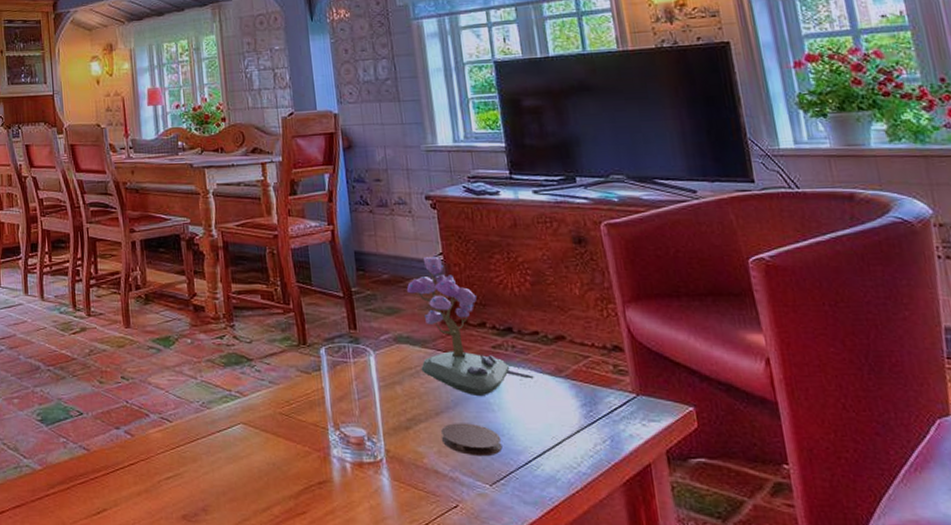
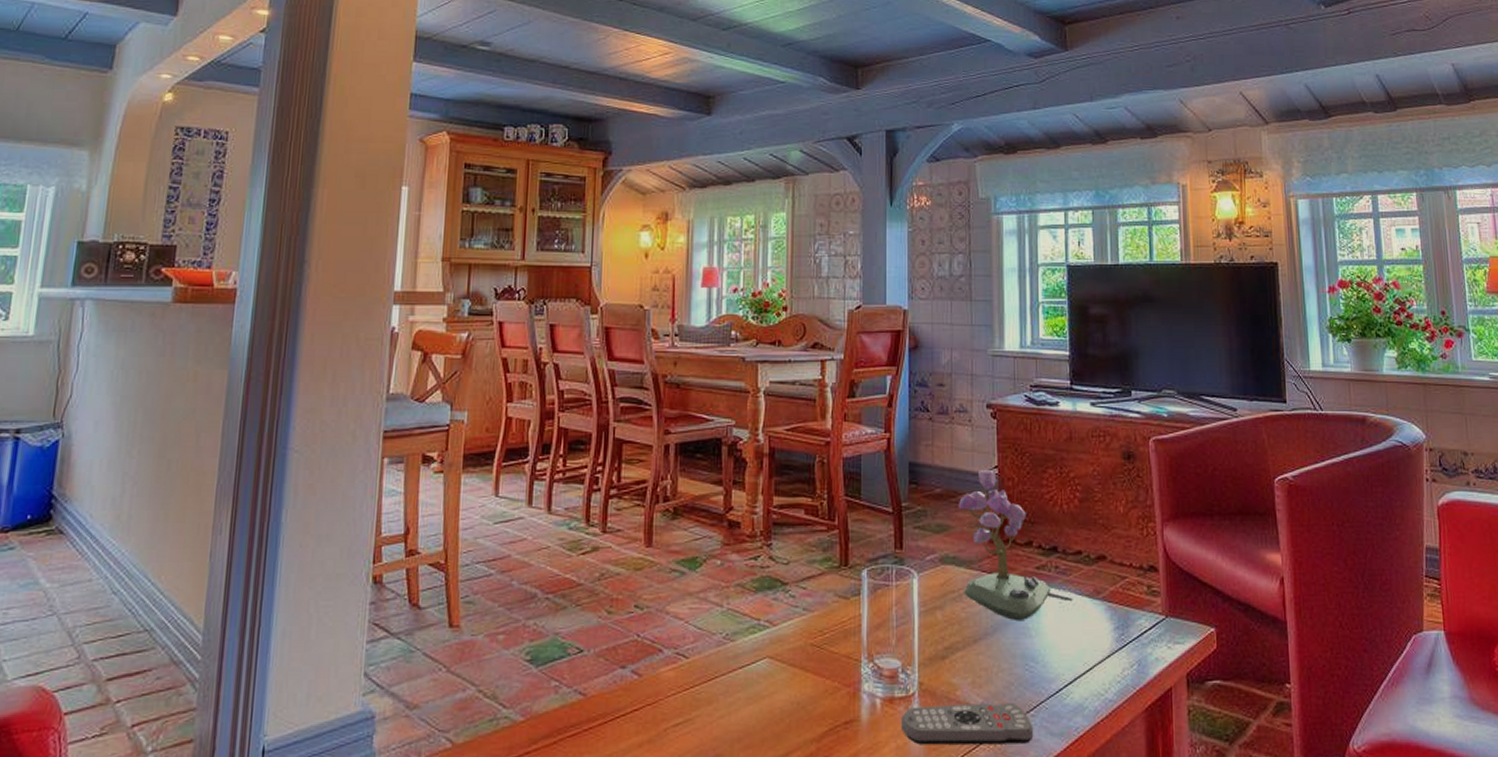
remote control: none [372,470,507,510] -> present [902,702,1034,745]
coaster: present [441,423,503,457] -> none [978,650,1036,686]

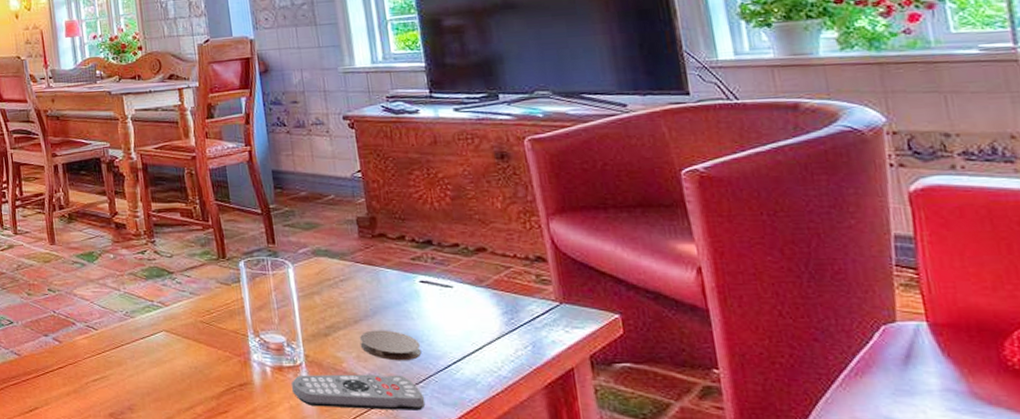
flowering plant: present [958,469,1051,620] -> none [324,173,430,304]
coaster: none [978,650,1036,686] -> present [360,330,422,361]

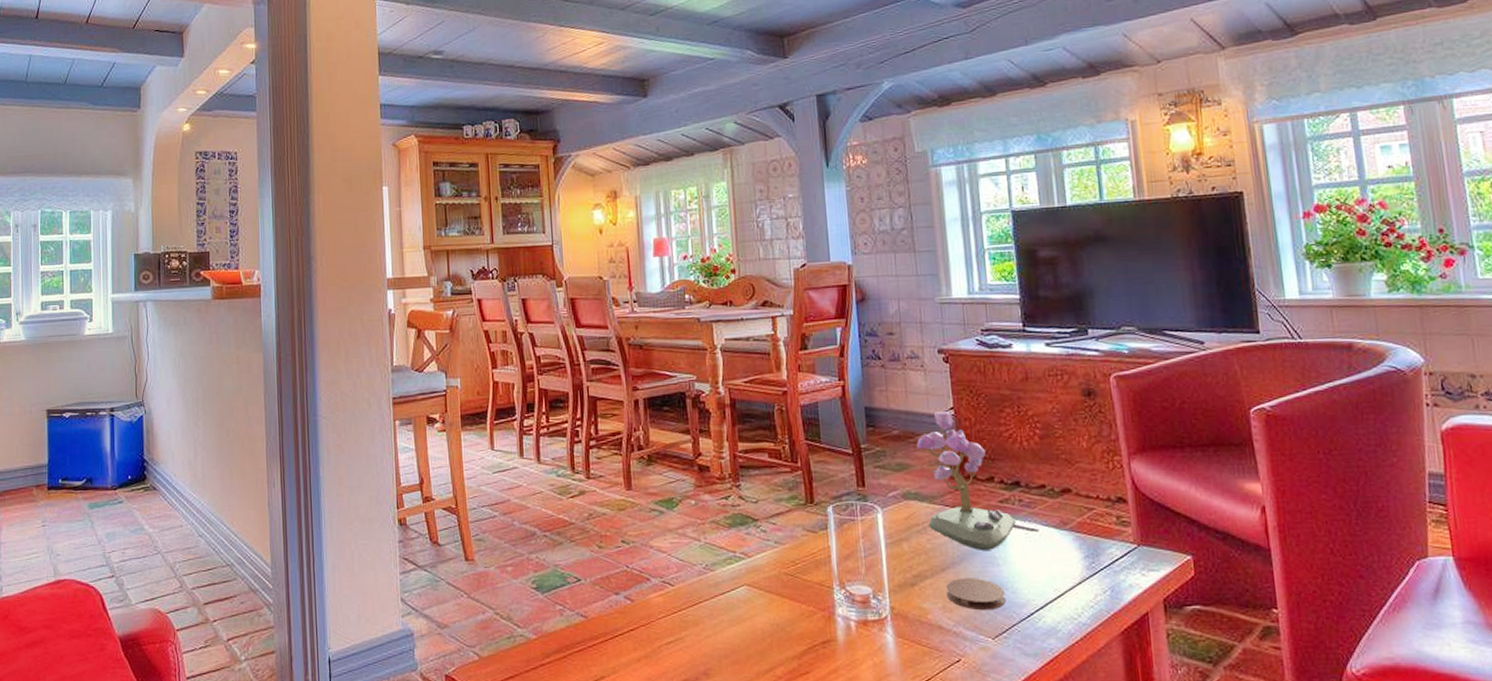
remote control: present [292,374,426,411] -> none [876,625,1008,664]
flowering plant: none [324,173,430,304] -> present [916,410,1017,550]

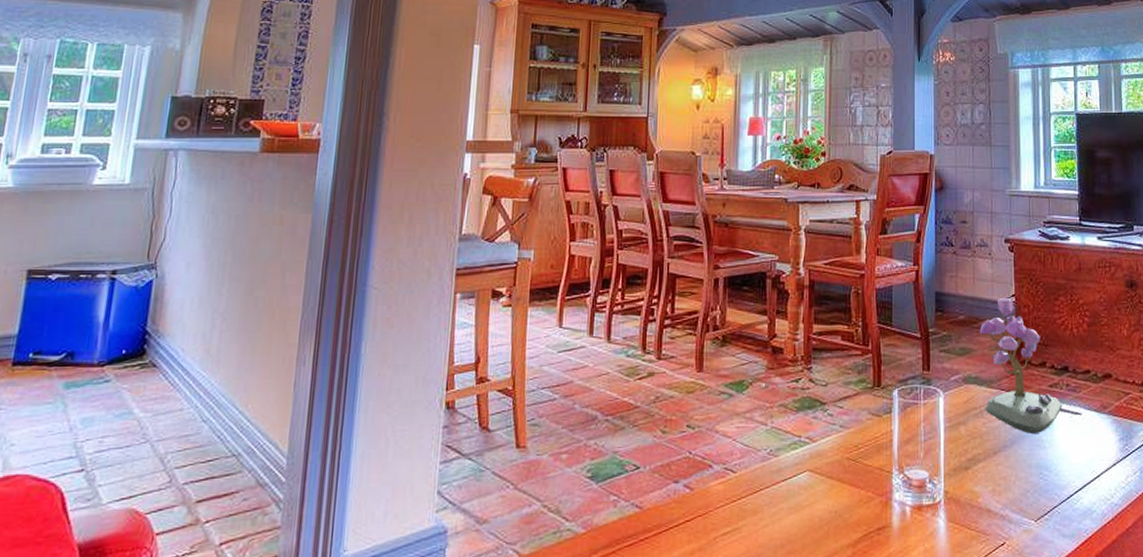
coaster: present [946,578,1006,611] -> none [997,461,1049,493]

